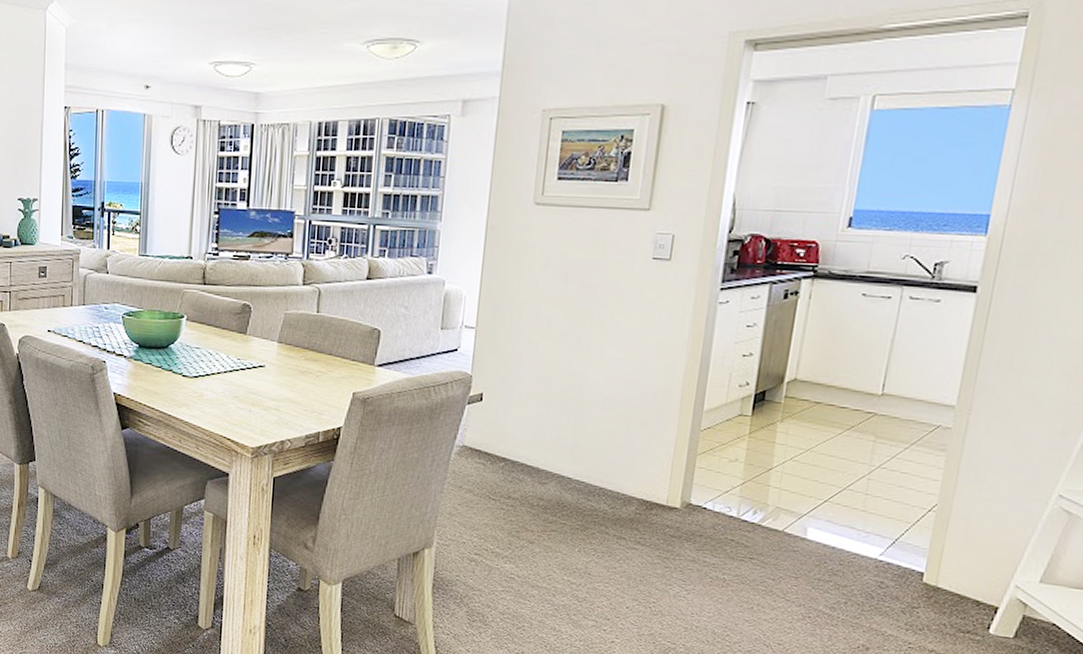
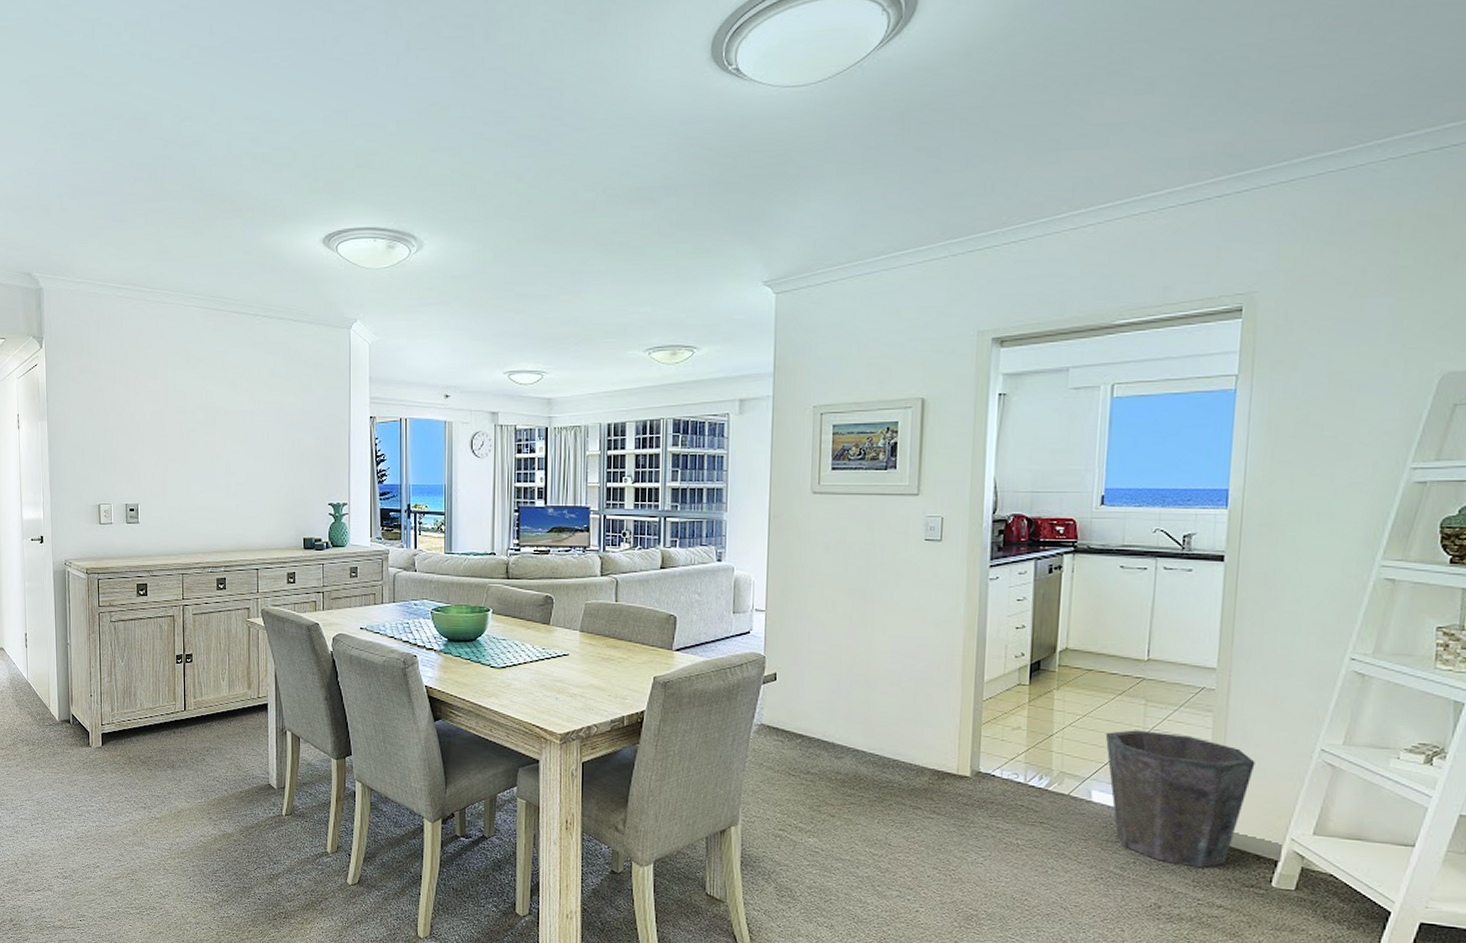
waste bin: none [828,466,986,612] -> present [1105,730,1255,869]

